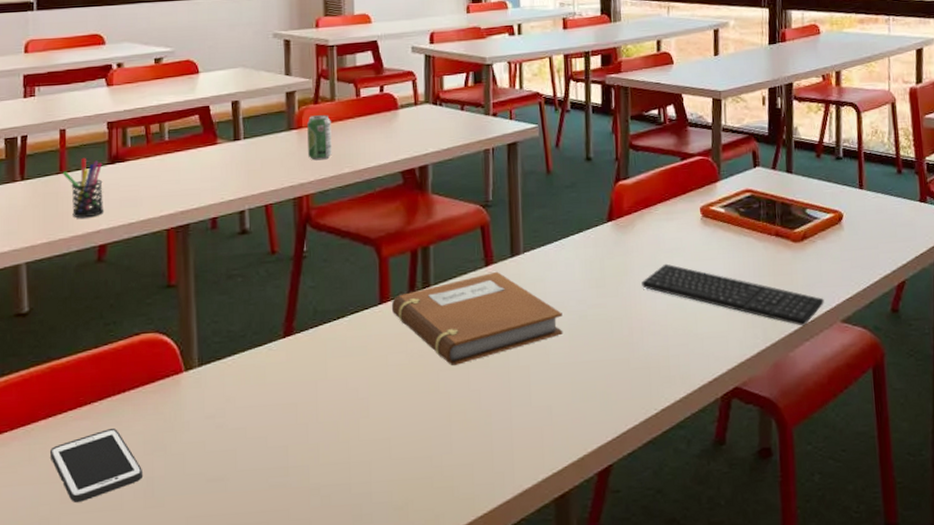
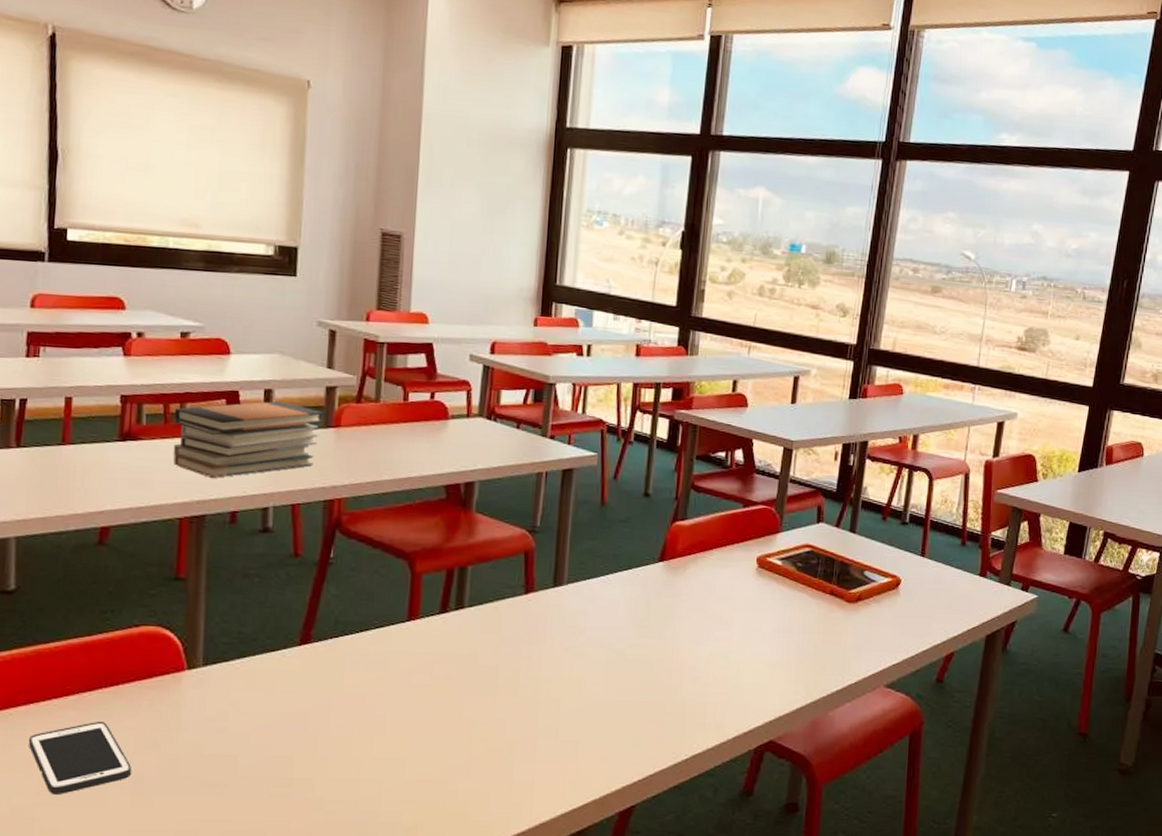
pen holder: present [62,157,104,218] -> none [64,430,112,496]
book stack: none [154,111,286,189] -> present [173,401,324,478]
beverage can: present [307,115,332,161] -> none [345,415,373,464]
notebook: present [391,271,563,365] -> none [419,600,601,691]
keyboard: present [641,263,824,326] -> none [687,610,871,687]

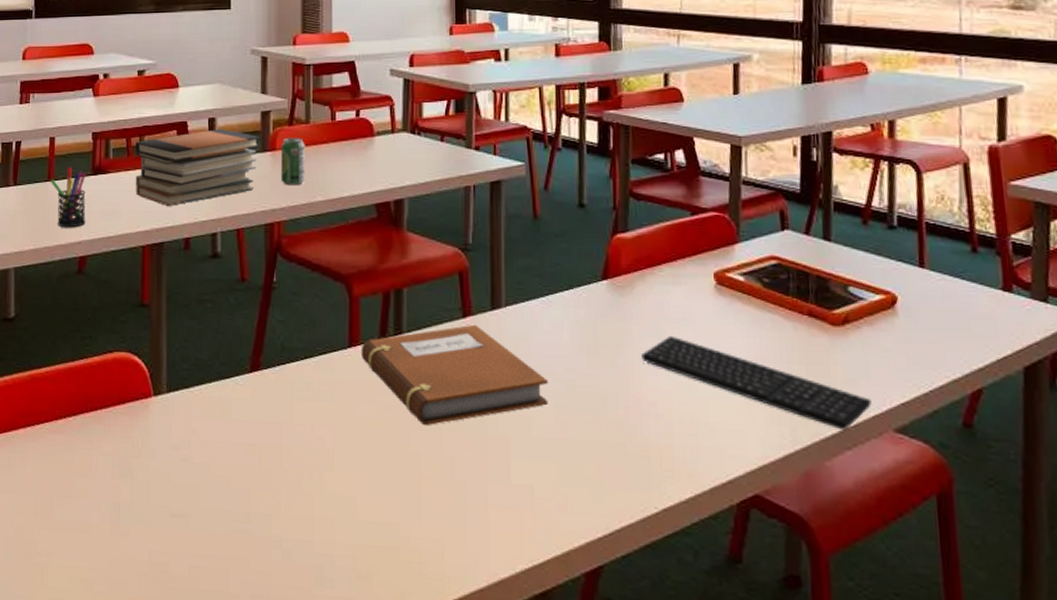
cell phone: present [28,721,132,794] -> none [26,445,111,518]
pen holder: none [64,430,112,496] -> present [50,166,86,228]
beverage can: none [345,415,373,464] -> present [281,138,305,186]
notebook: none [419,600,601,691] -> present [361,324,549,425]
keyboard: none [687,610,871,687] -> present [641,335,872,431]

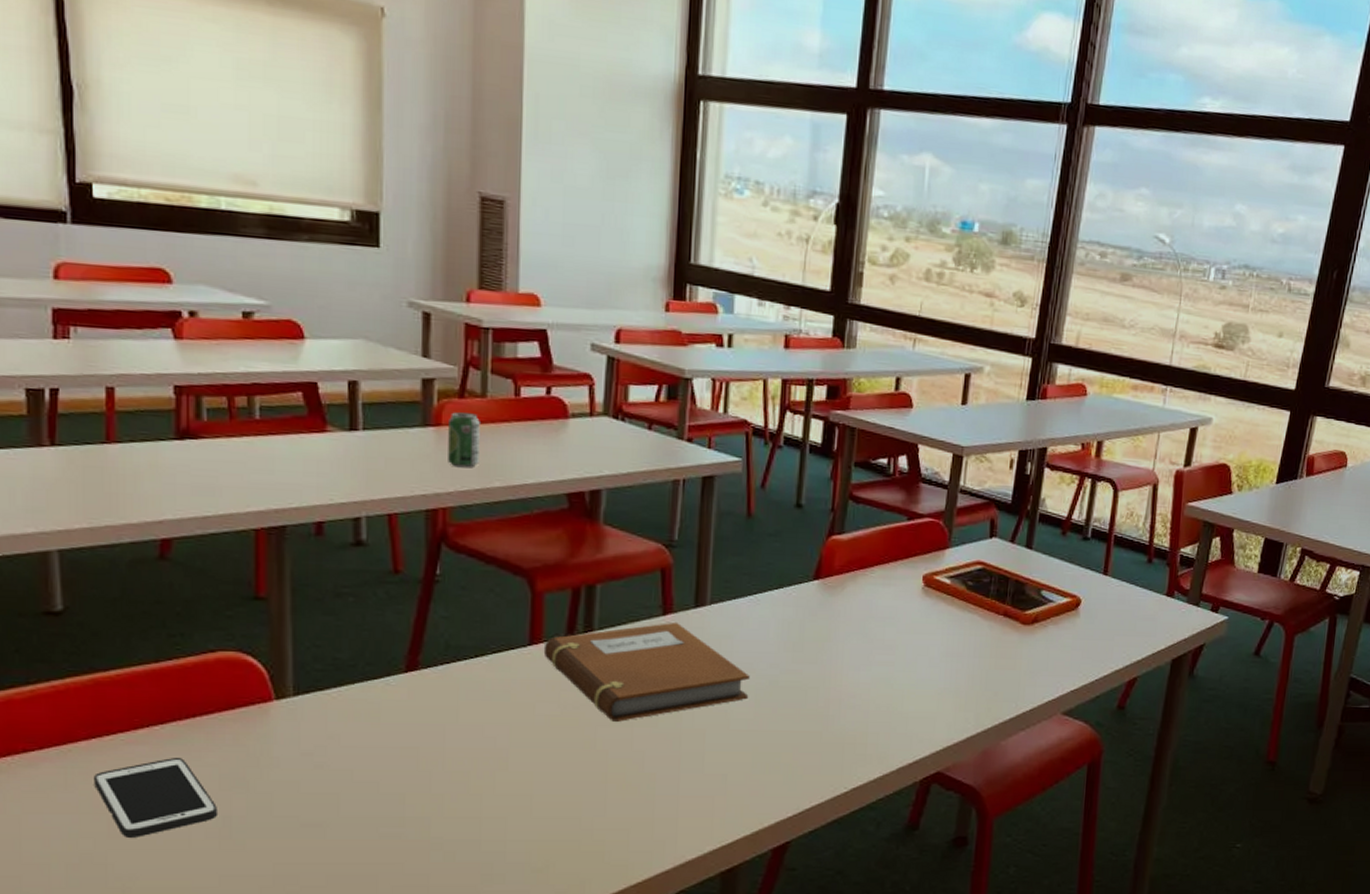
cell phone: none [26,445,111,518] -> present [93,757,219,837]
pen holder: present [50,166,86,228] -> none [109,426,169,504]
book stack: present [135,129,260,206] -> none [240,394,421,483]
keyboard: present [641,335,872,431] -> none [845,633,1047,715]

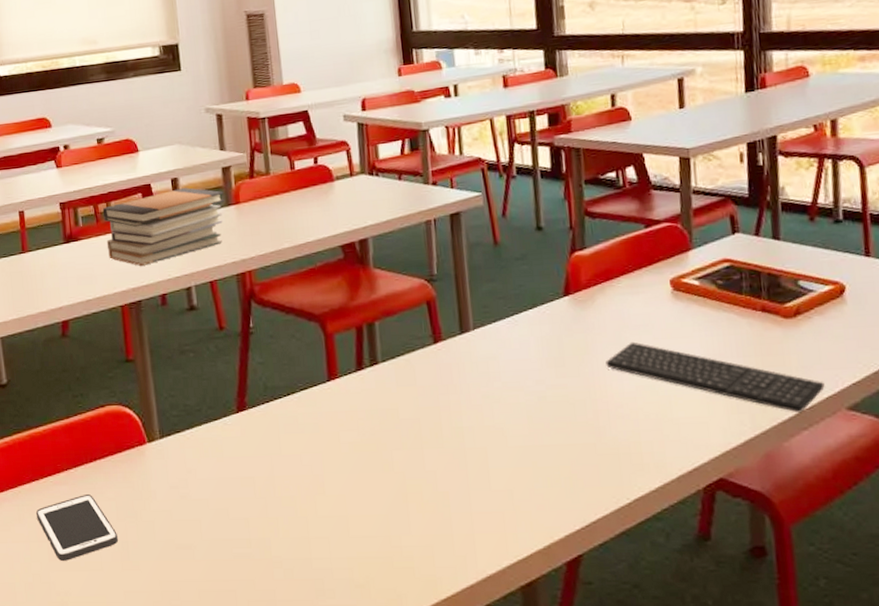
book stack: none [240,394,421,483] -> present [102,187,224,266]
beverage can: present [448,412,480,468] -> none [244,189,271,236]
notebook: present [543,621,750,722] -> none [339,348,521,445]
keyboard: none [845,633,1047,715] -> present [606,341,825,413]

